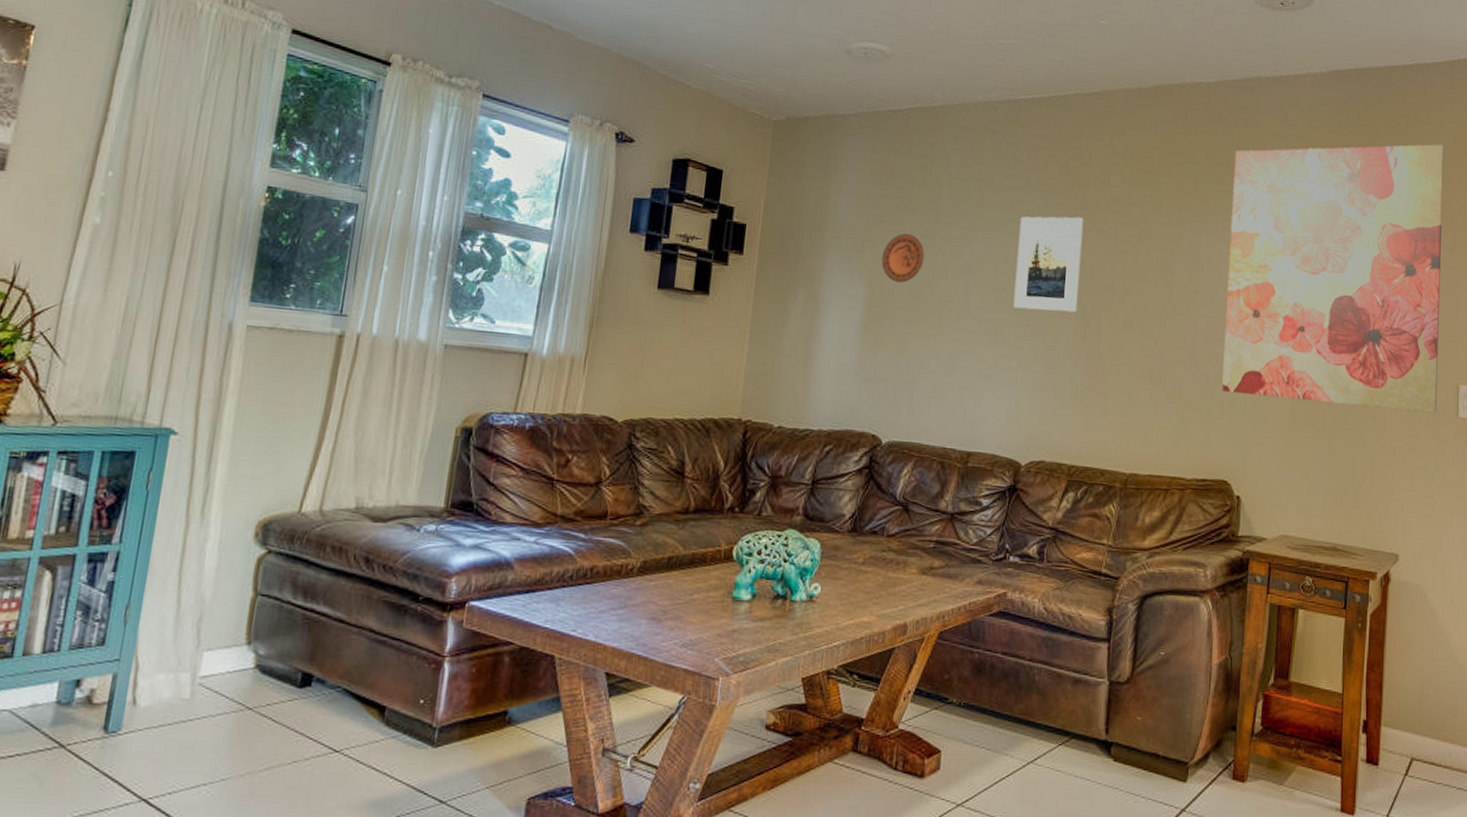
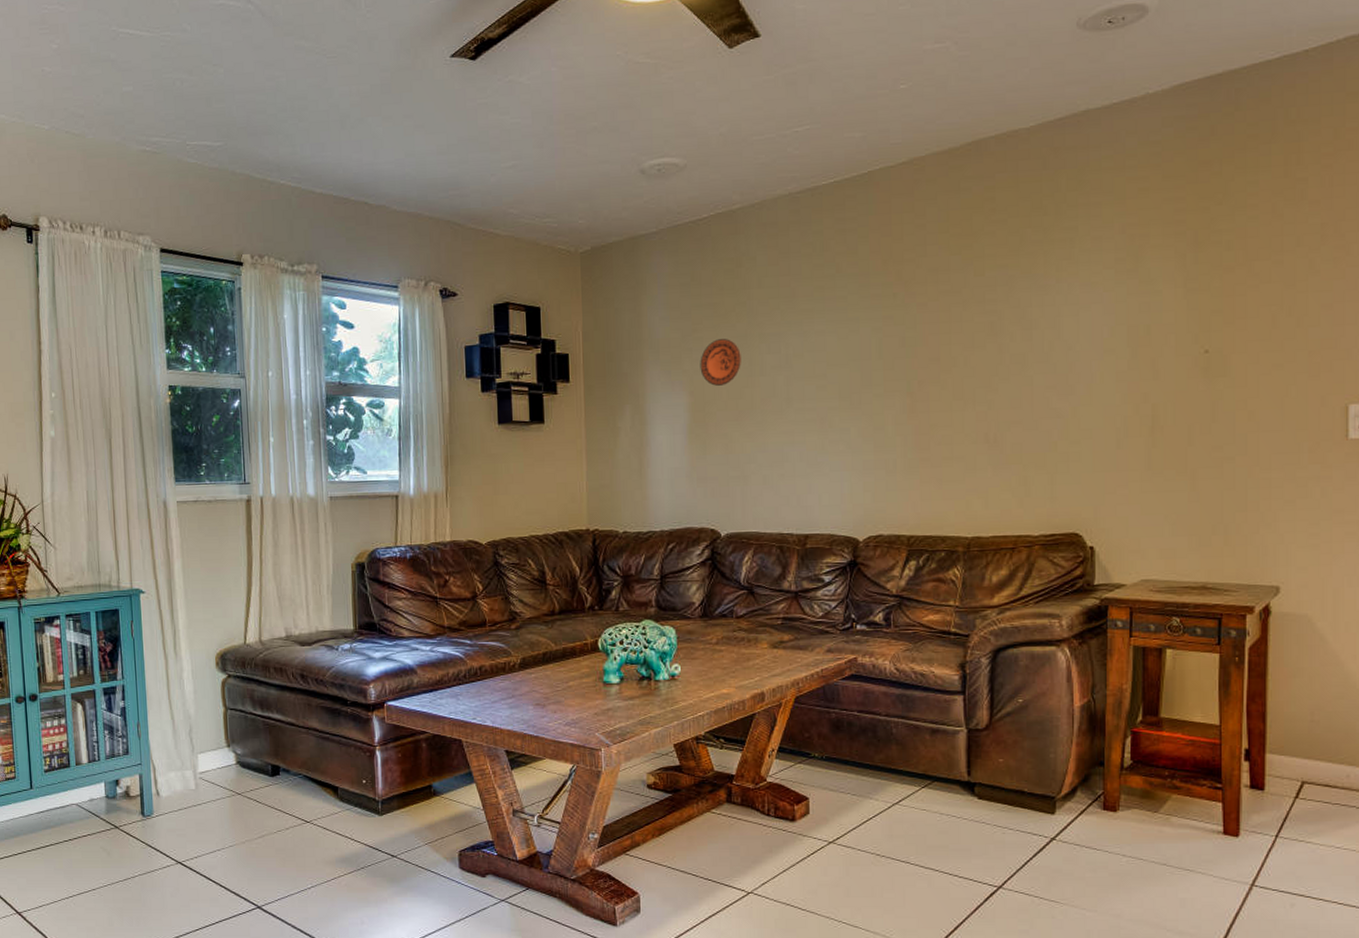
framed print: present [1013,216,1083,313] -> none [834,294,902,394]
wall art: present [1222,144,1445,414] -> none [1064,142,1322,446]

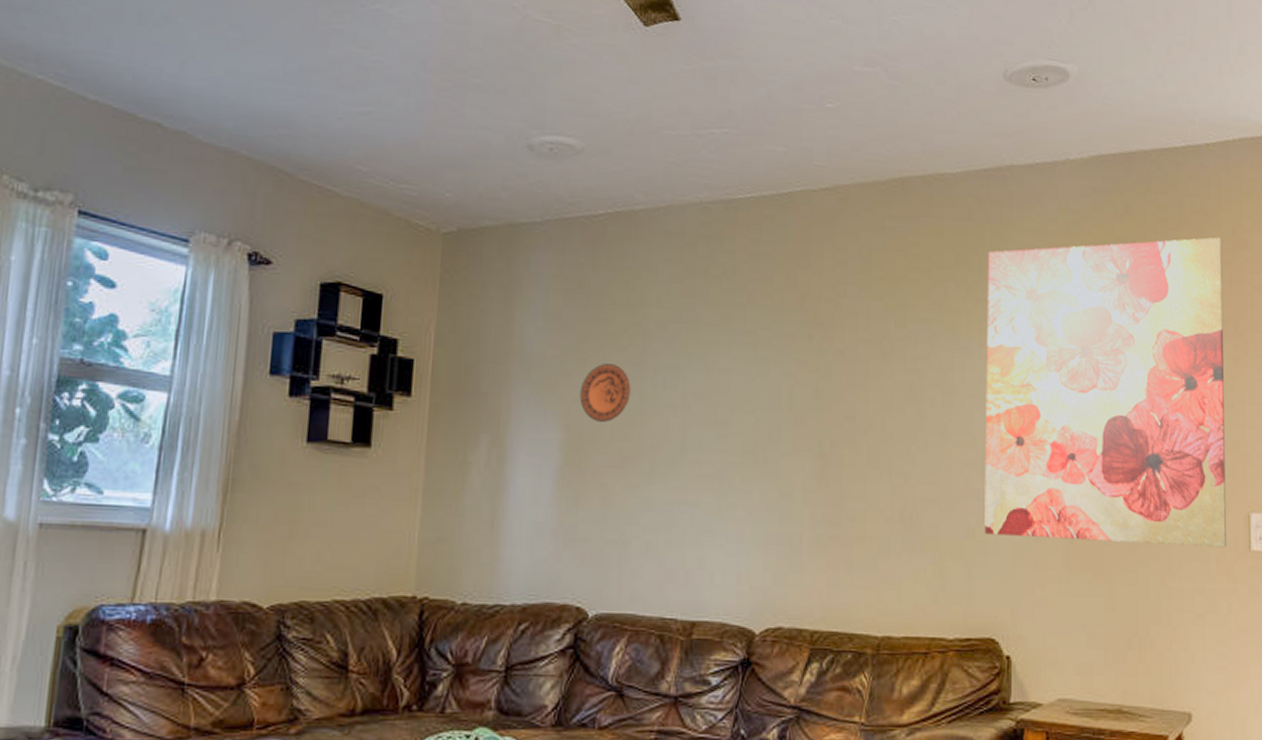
wall art: none [1064,142,1322,446] -> present [984,237,1228,548]

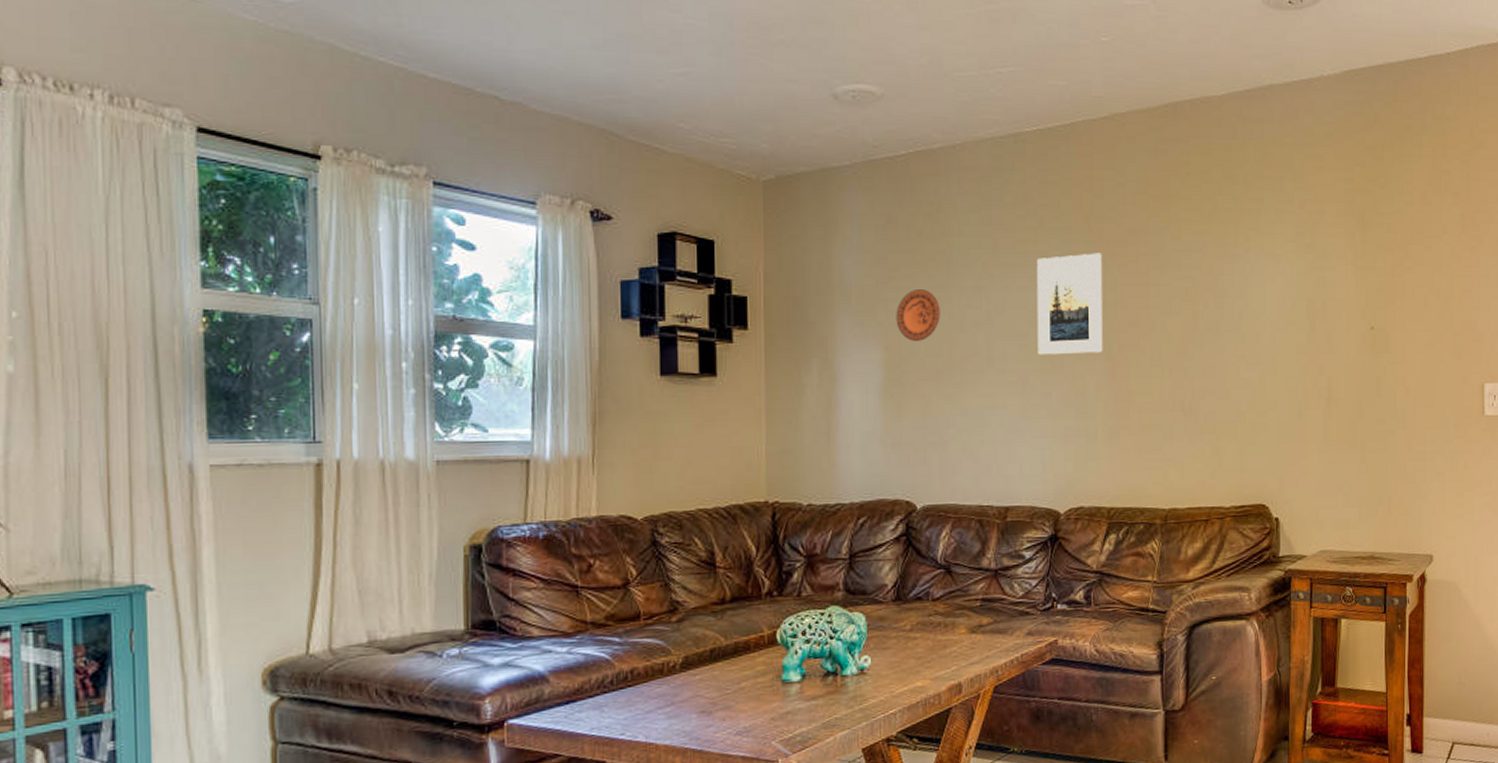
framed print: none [738,336,816,449] -> present [1036,253,1103,355]
wall art: present [984,237,1228,548] -> none [1251,139,1464,417]

